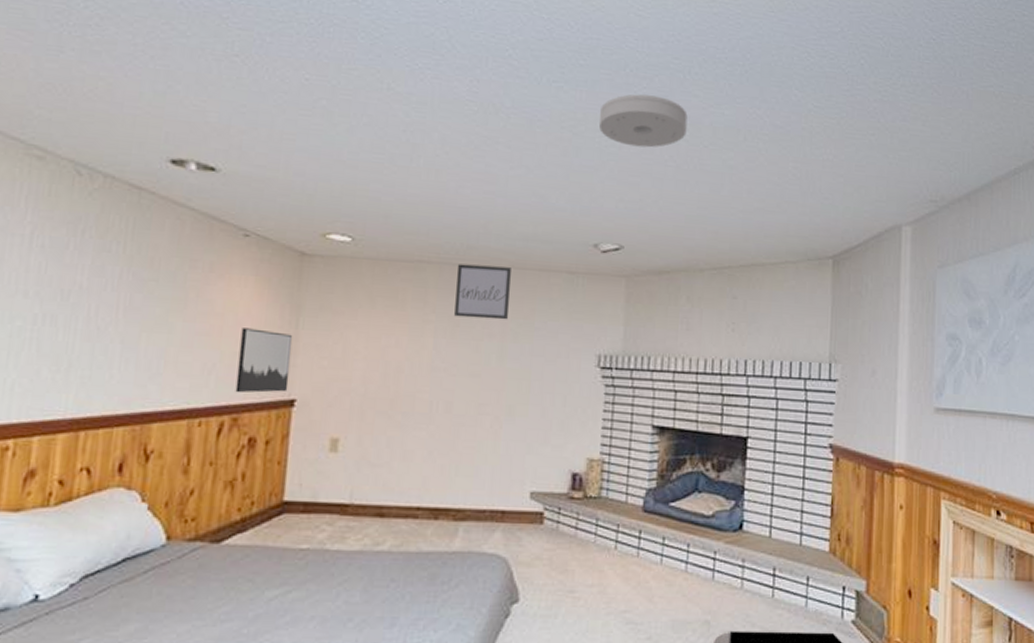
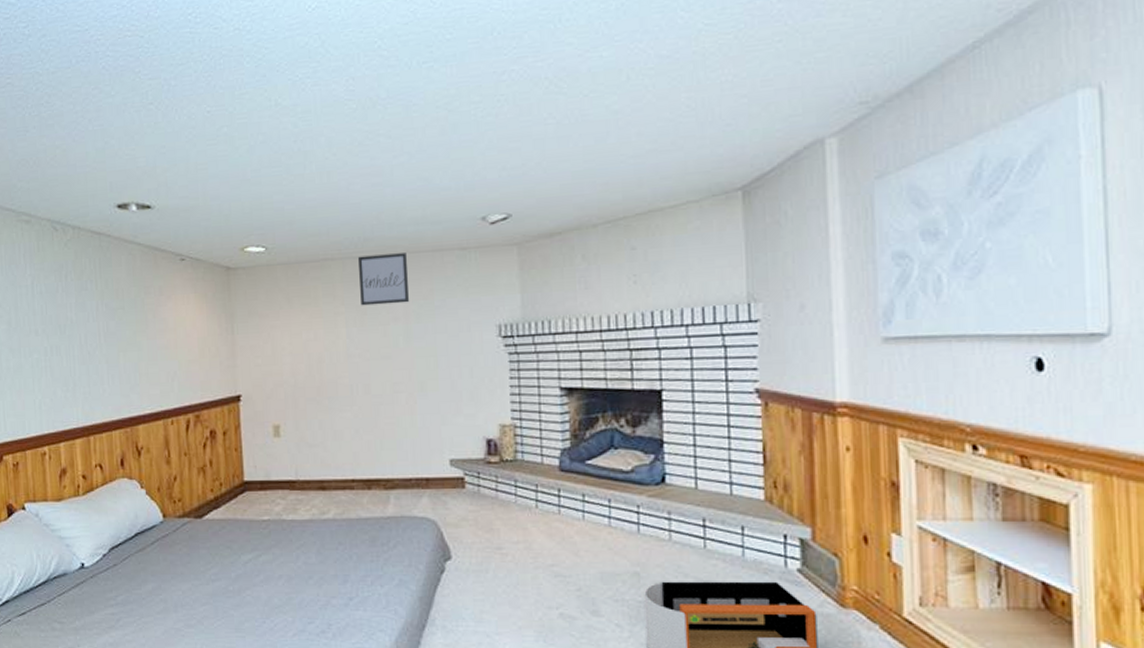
wall art: present [235,328,293,393] -> none [191,338,234,394]
smoke detector: present [598,94,688,148] -> none [472,53,564,112]

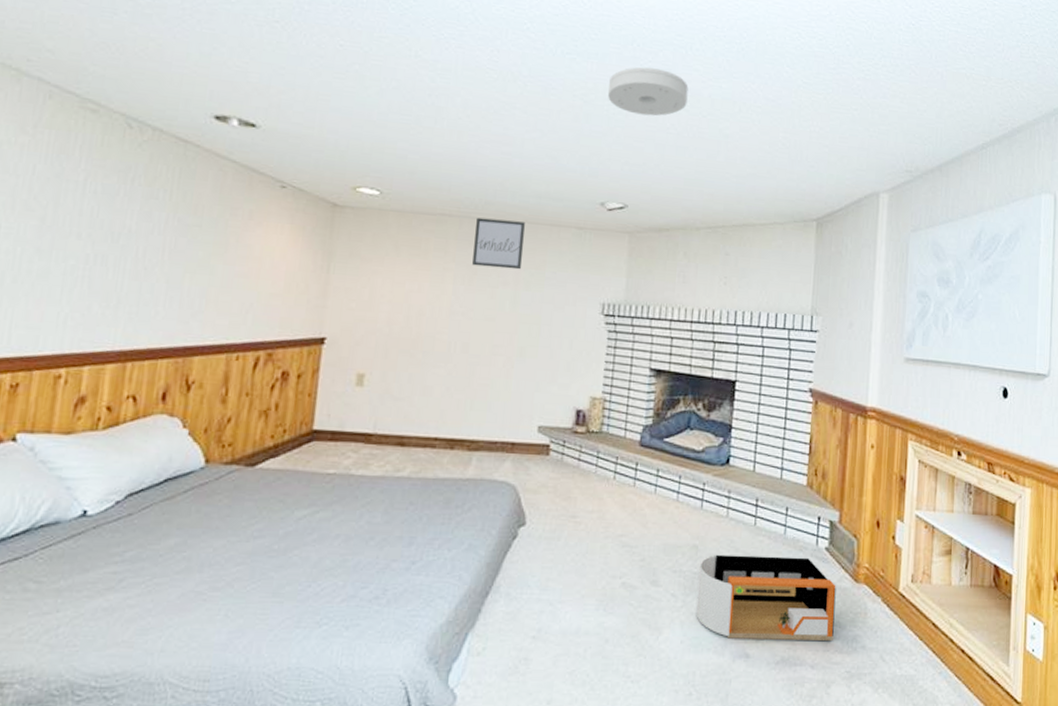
smoke detector: none [472,53,564,112] -> present [607,66,689,116]

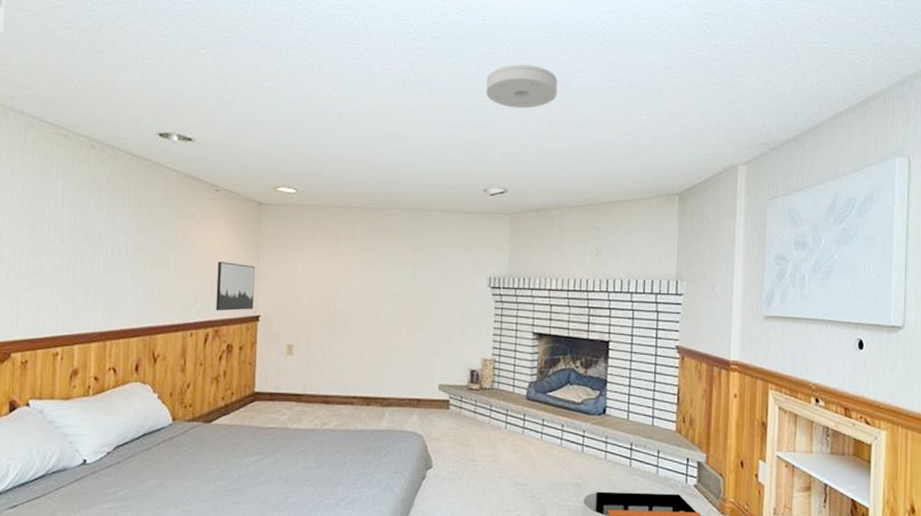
wall art: none [270,271,325,331] -> present [215,262,256,311]
wall art: present [472,217,525,270] -> none [376,208,419,251]

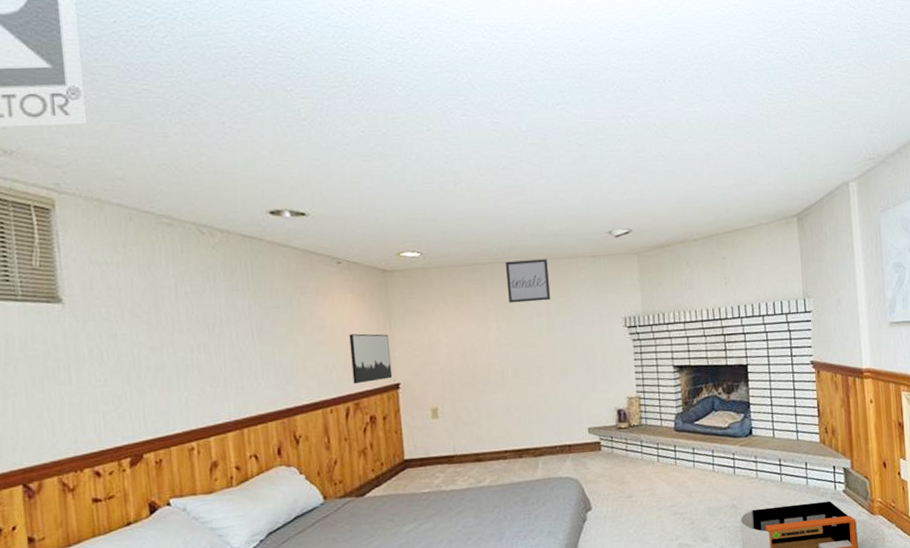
wall art: none [376,208,419,251] -> present [506,259,551,303]
smoke detector: present [485,64,558,109] -> none [598,104,669,149]

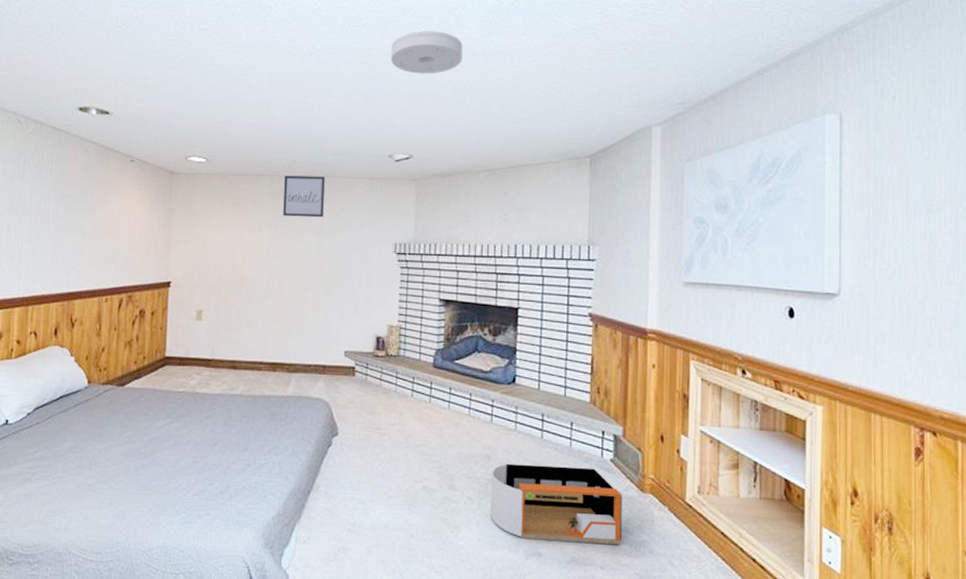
wall art: present [349,333,393,384] -> none [129,229,167,278]
smoke detector: none [598,104,669,149] -> present [390,31,463,74]

